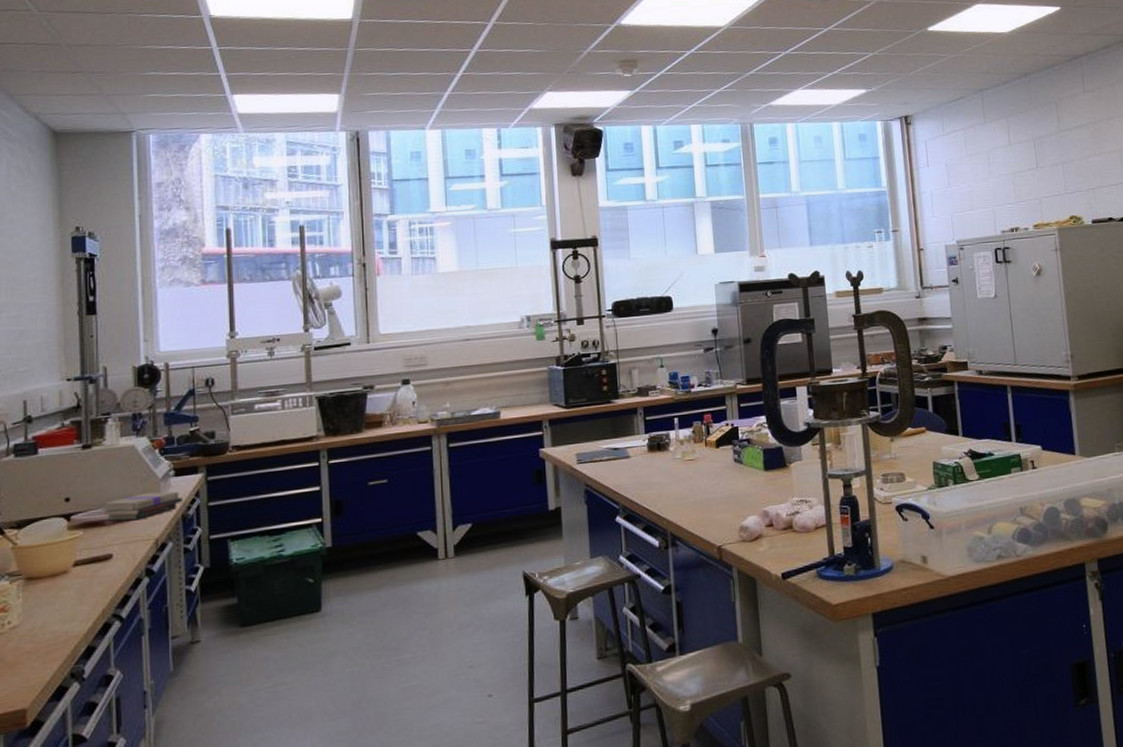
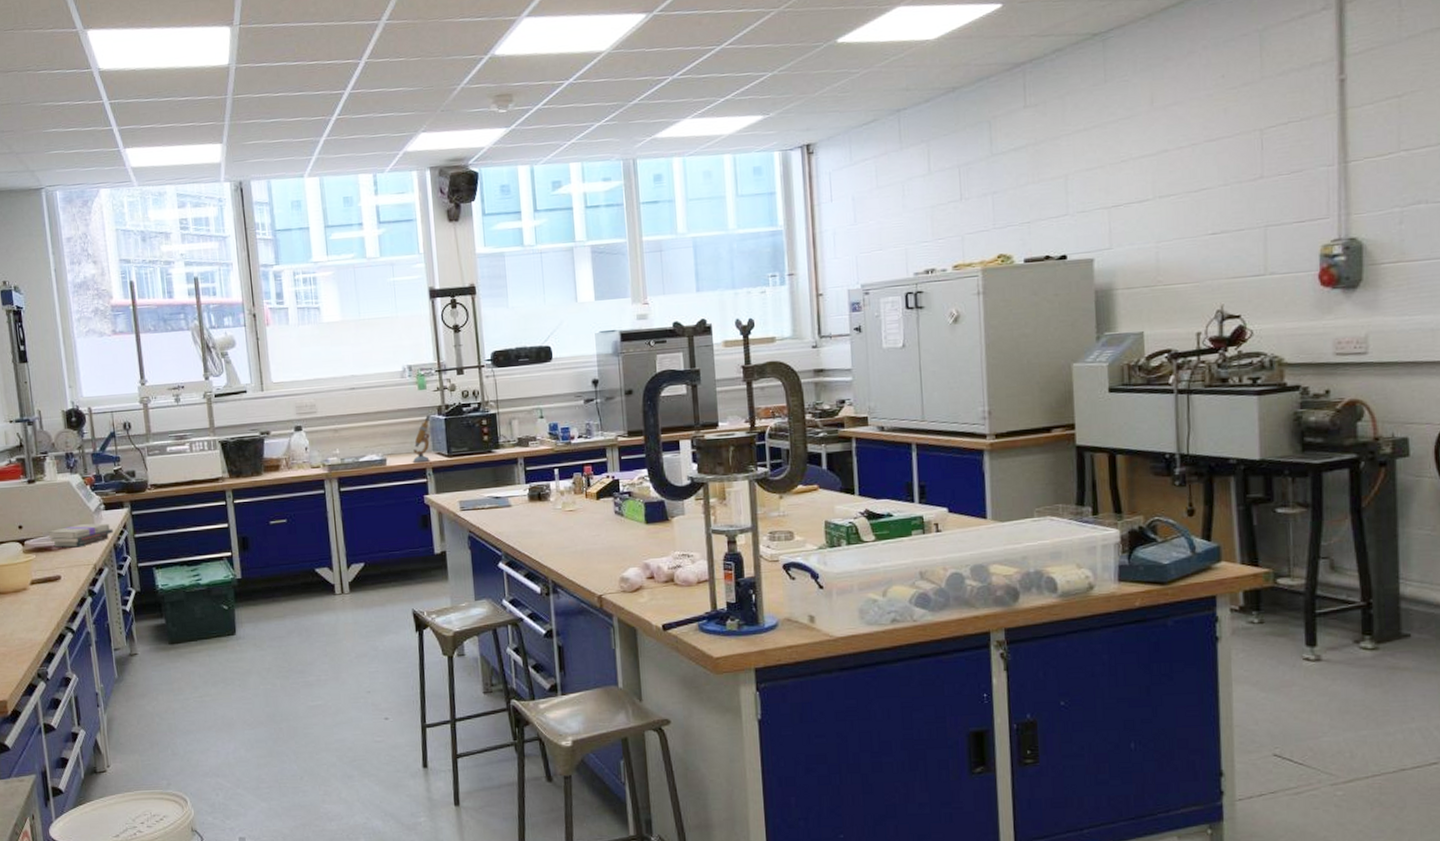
microscope: none [528,365,548,416] -> present [412,414,430,464]

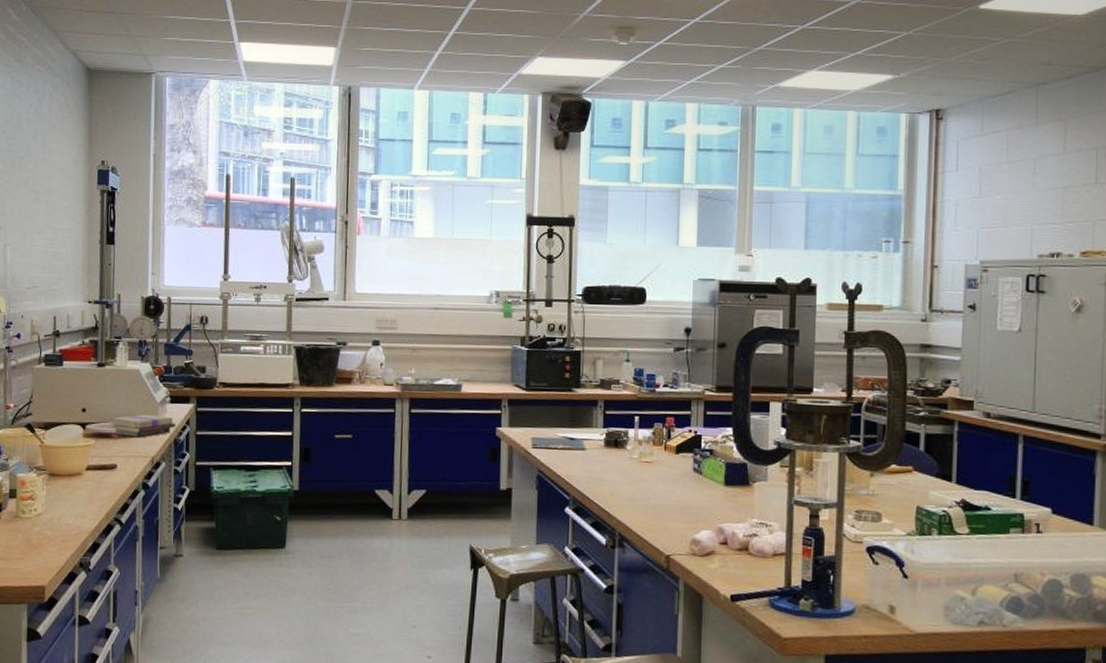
microscope: present [412,414,430,464] -> none [488,344,513,394]

